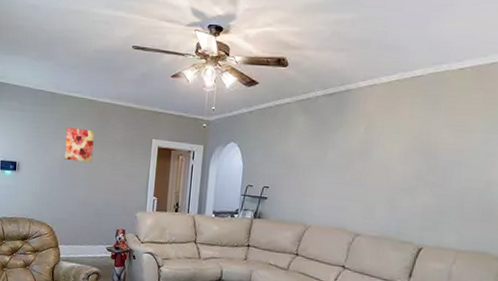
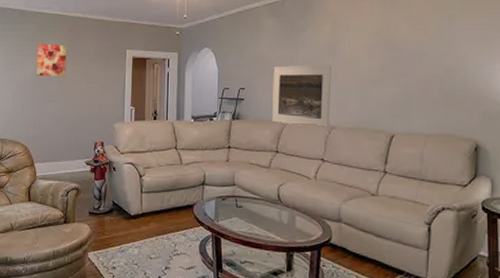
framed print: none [294,166,363,236] -> present [272,65,332,129]

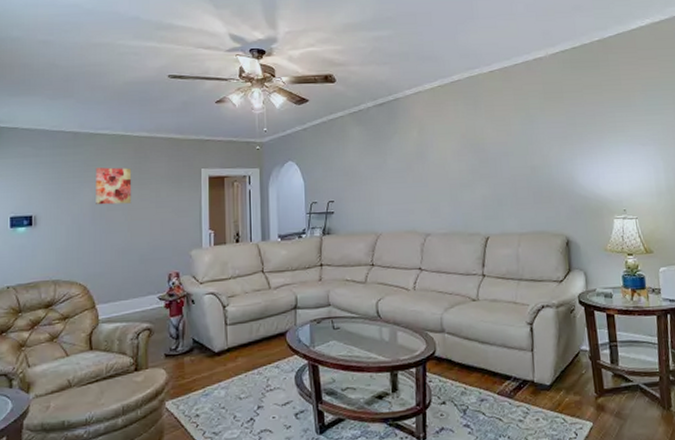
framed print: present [272,65,332,129] -> none [362,171,425,237]

